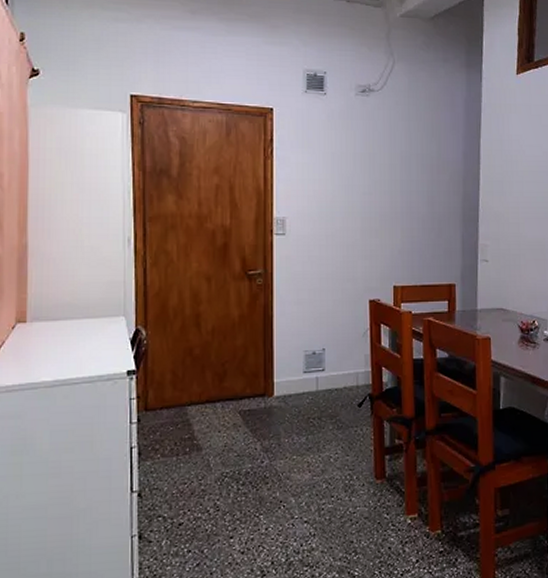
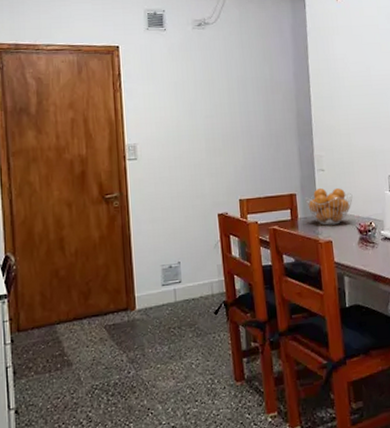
fruit basket: none [465,279,517,321] -> present [305,187,353,226]

